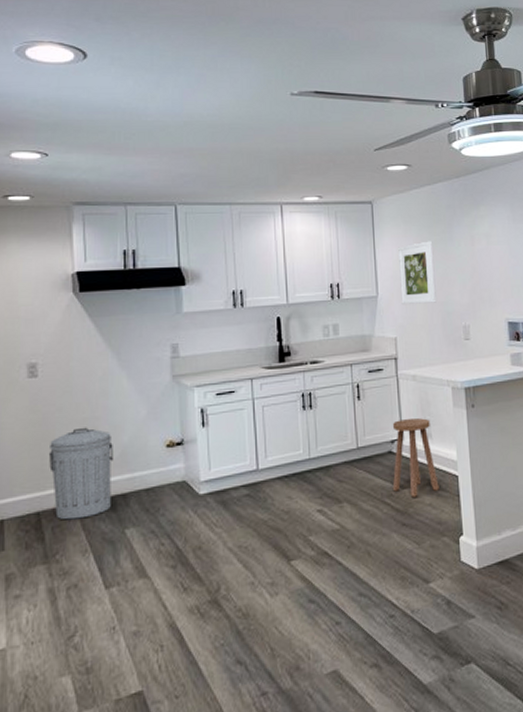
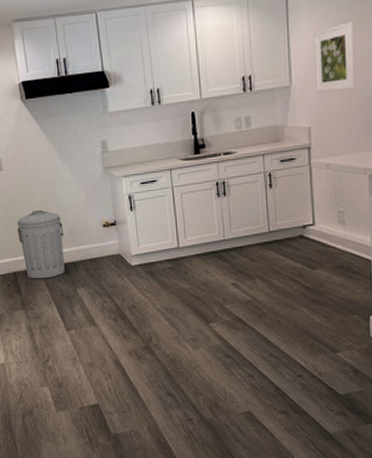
stool: present [392,418,439,498] -> none [303,205,351,278]

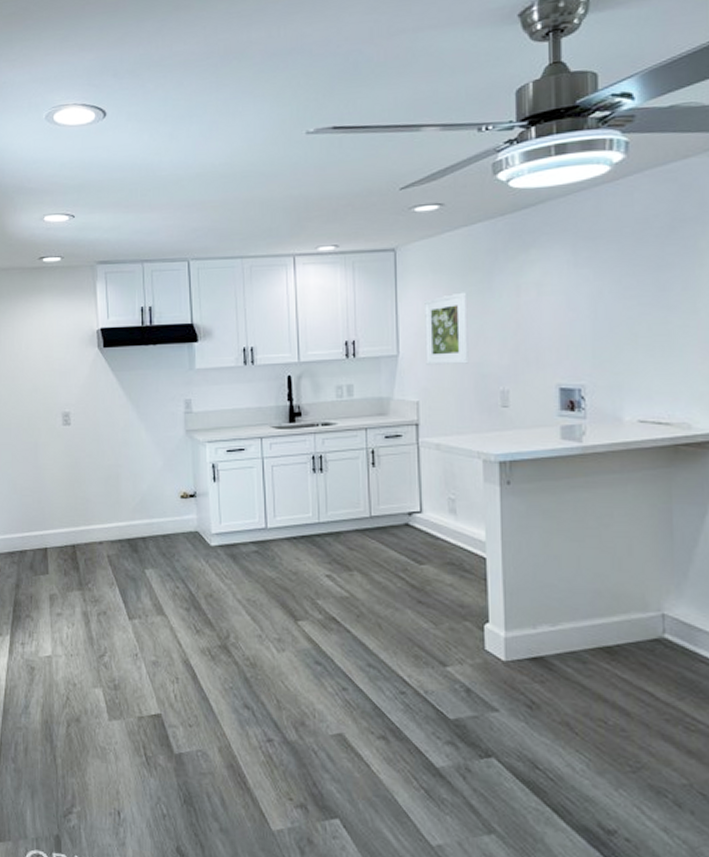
trash can: present [17,209,65,279] -> none [80,473,135,555]

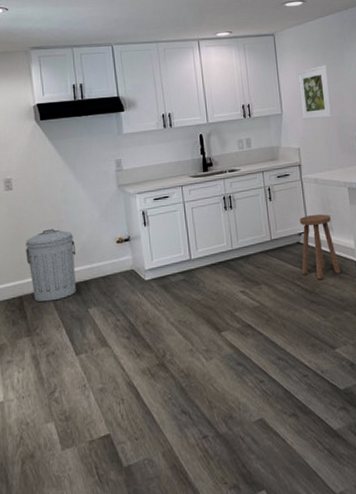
trash can: none [80,473,135,555] -> present [25,228,77,302]
stool: none [408,491,463,575] -> present [300,214,341,280]

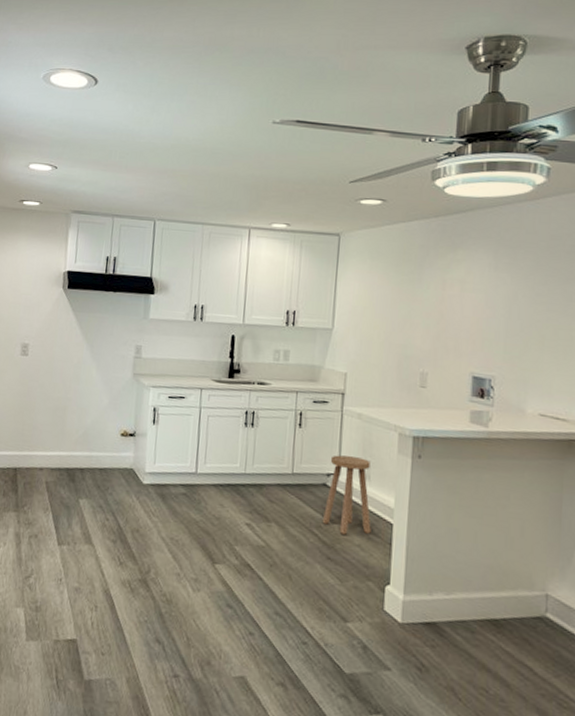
trash can: present [25,228,77,302] -> none [28,404,78,481]
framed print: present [298,65,332,120] -> none [356,279,399,344]

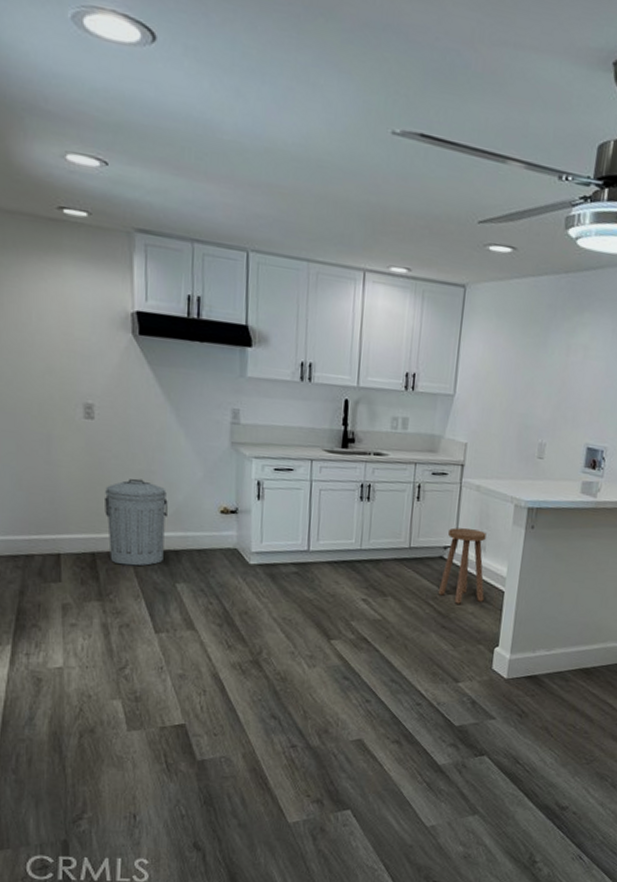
trash can: none [28,404,78,481] -> present [103,478,169,566]

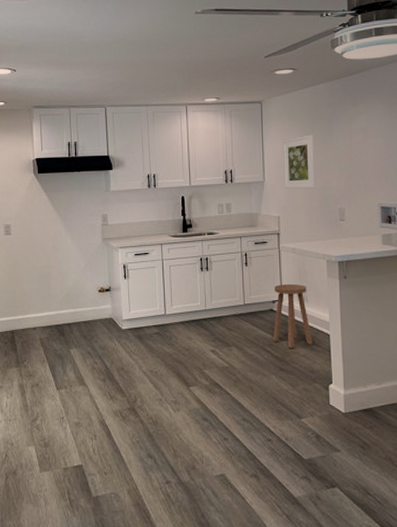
trash can: present [103,478,169,566] -> none [18,273,63,338]
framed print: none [478,342,525,413] -> present [283,135,316,189]

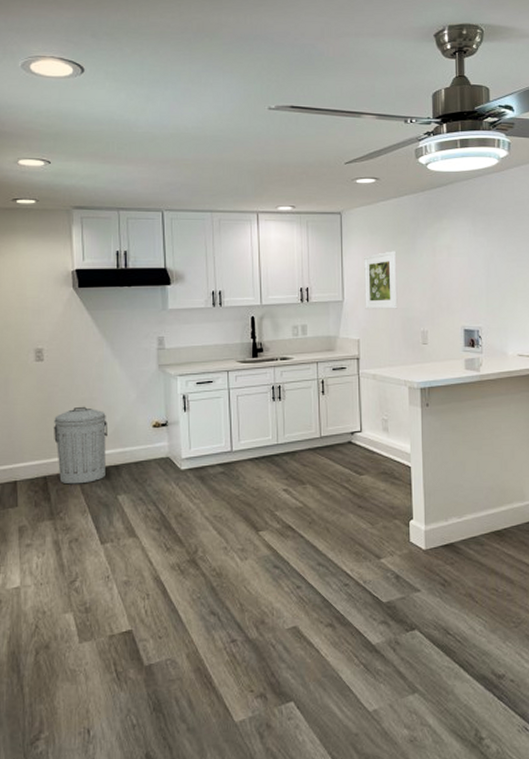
trash can: none [18,273,63,338] -> present [53,406,109,485]
stool: present [272,284,313,348] -> none [350,414,393,484]

